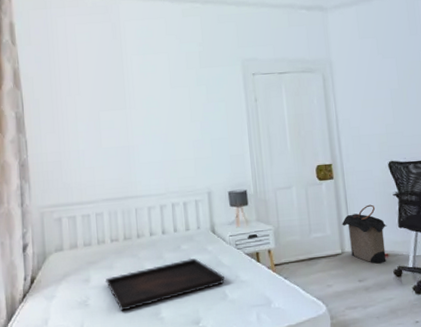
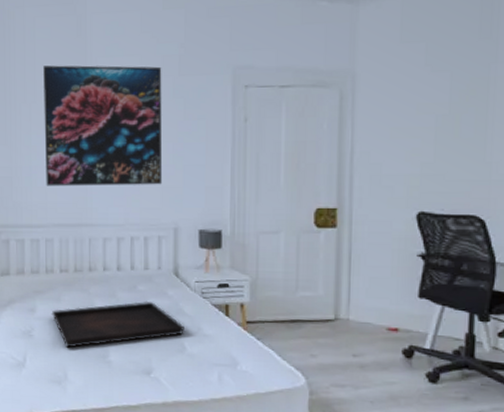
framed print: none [85,61,195,167] -> present [43,65,163,186]
laundry hamper: present [342,204,387,264] -> none [340,264,402,339]

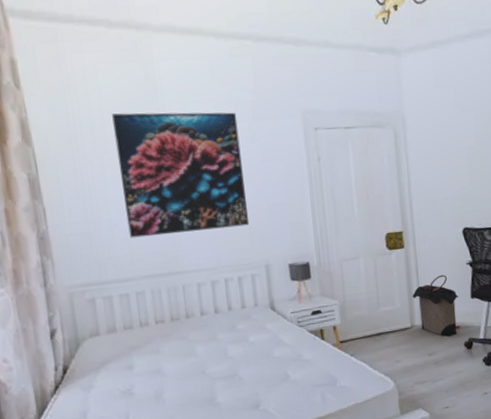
serving tray: present [51,301,184,348] -> none [151,338,286,399]
laundry hamper: none [340,264,402,339] -> present [412,274,459,337]

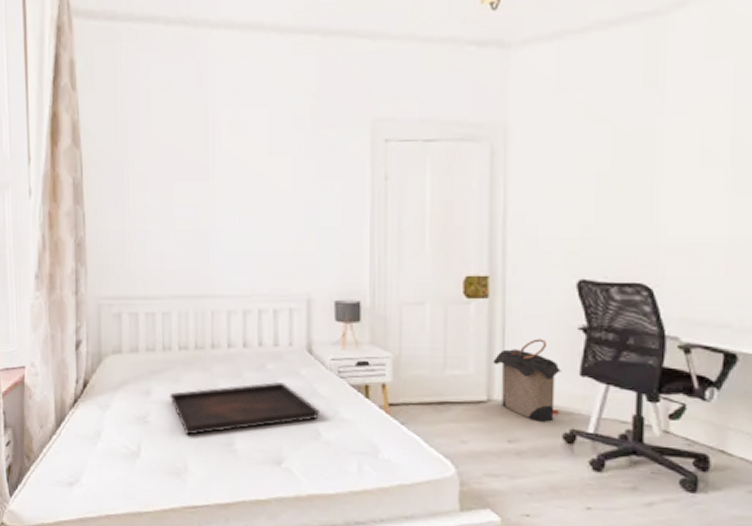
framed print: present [112,112,250,238] -> none [159,117,294,253]
serving tray: none [151,338,286,399] -> present [169,381,319,435]

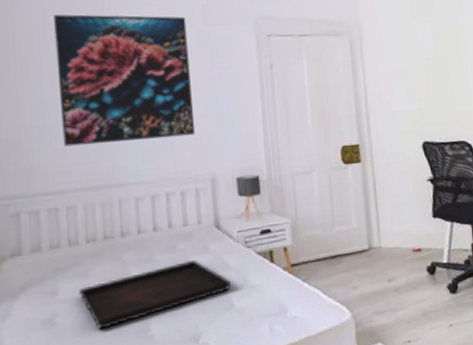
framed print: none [159,117,294,253] -> present [54,14,196,147]
laundry hamper: present [493,338,562,422] -> none [369,191,420,260]

